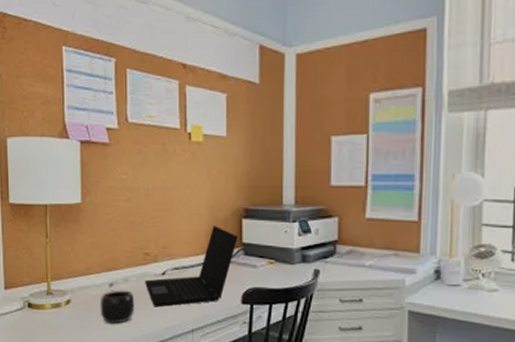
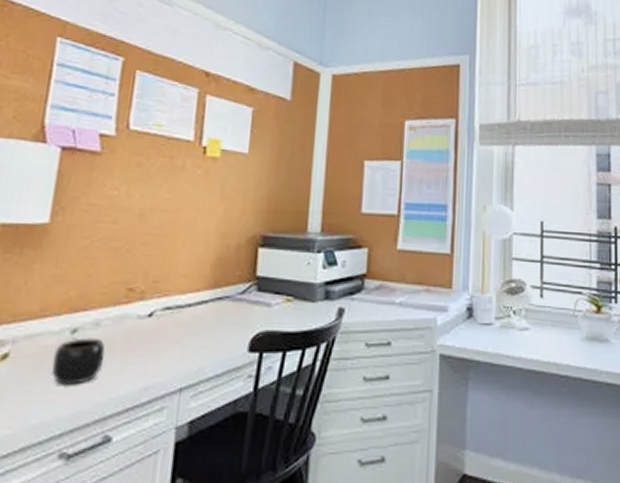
laptop: present [145,225,238,308] -> none [123,254,251,360]

